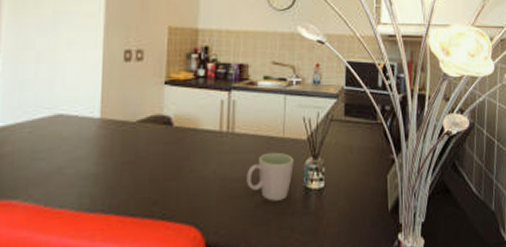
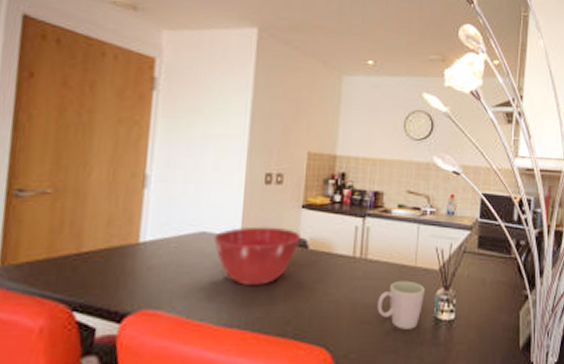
mixing bowl: none [71,105,164,169] -> present [213,226,300,287]

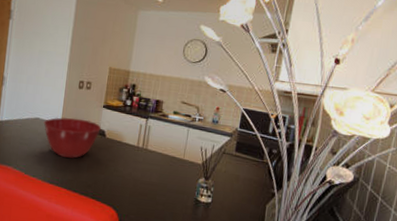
mug: present [377,280,425,329] -> none [152,168,189,205]

